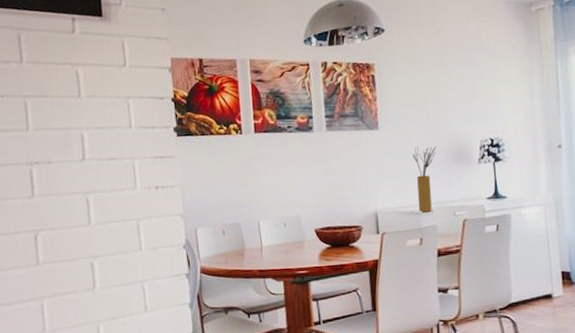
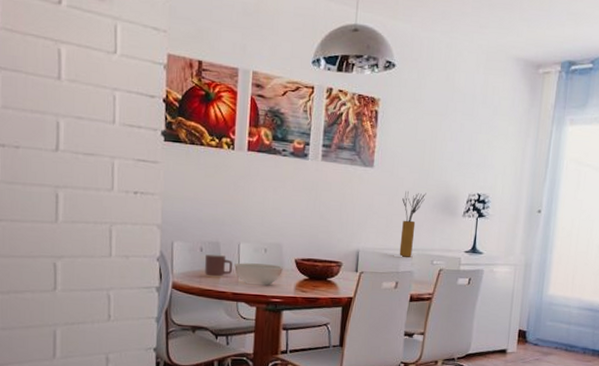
mug: none [227,234,256,258] -> present [204,254,233,278]
bowl: none [257,237,305,260] -> present [234,262,284,286]

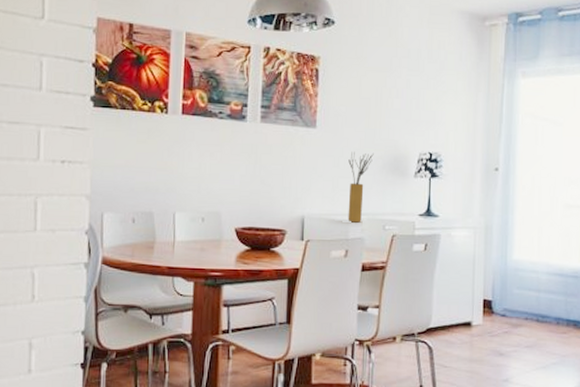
mug: present [204,254,233,278] -> none [137,225,168,251]
bowl: present [234,262,284,286] -> none [169,234,223,258]

